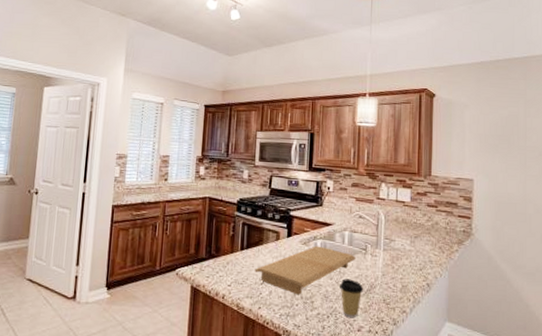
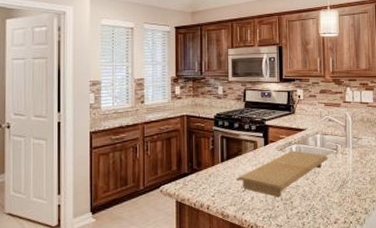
coffee cup: present [340,279,364,318] -> none [316,177,338,213]

